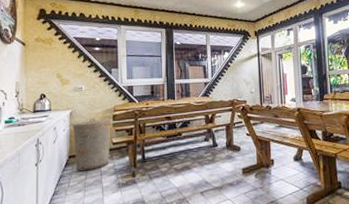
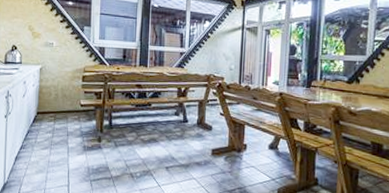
trash can: present [72,118,112,172] -> none [41,76,81,130]

